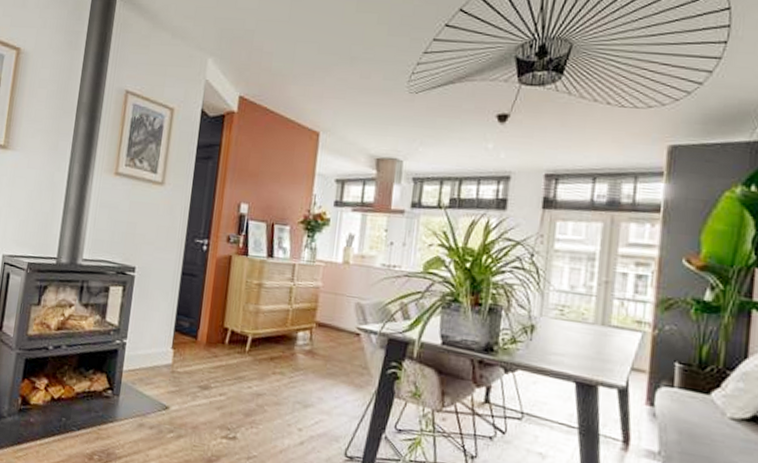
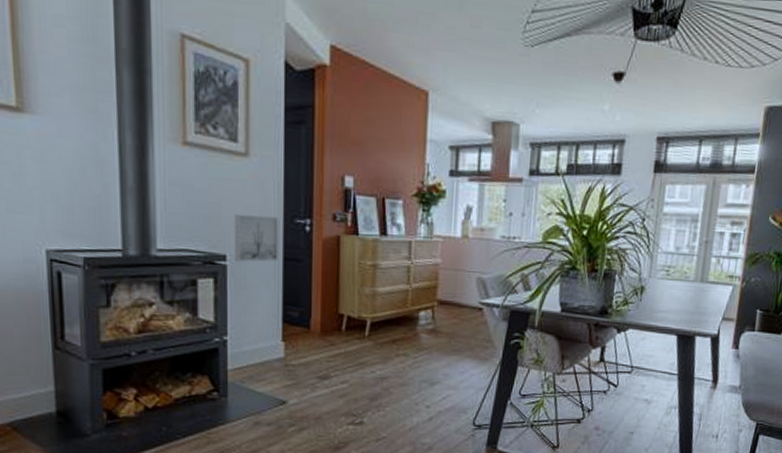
wall art: none [141,233,182,276] -> present [234,214,278,263]

